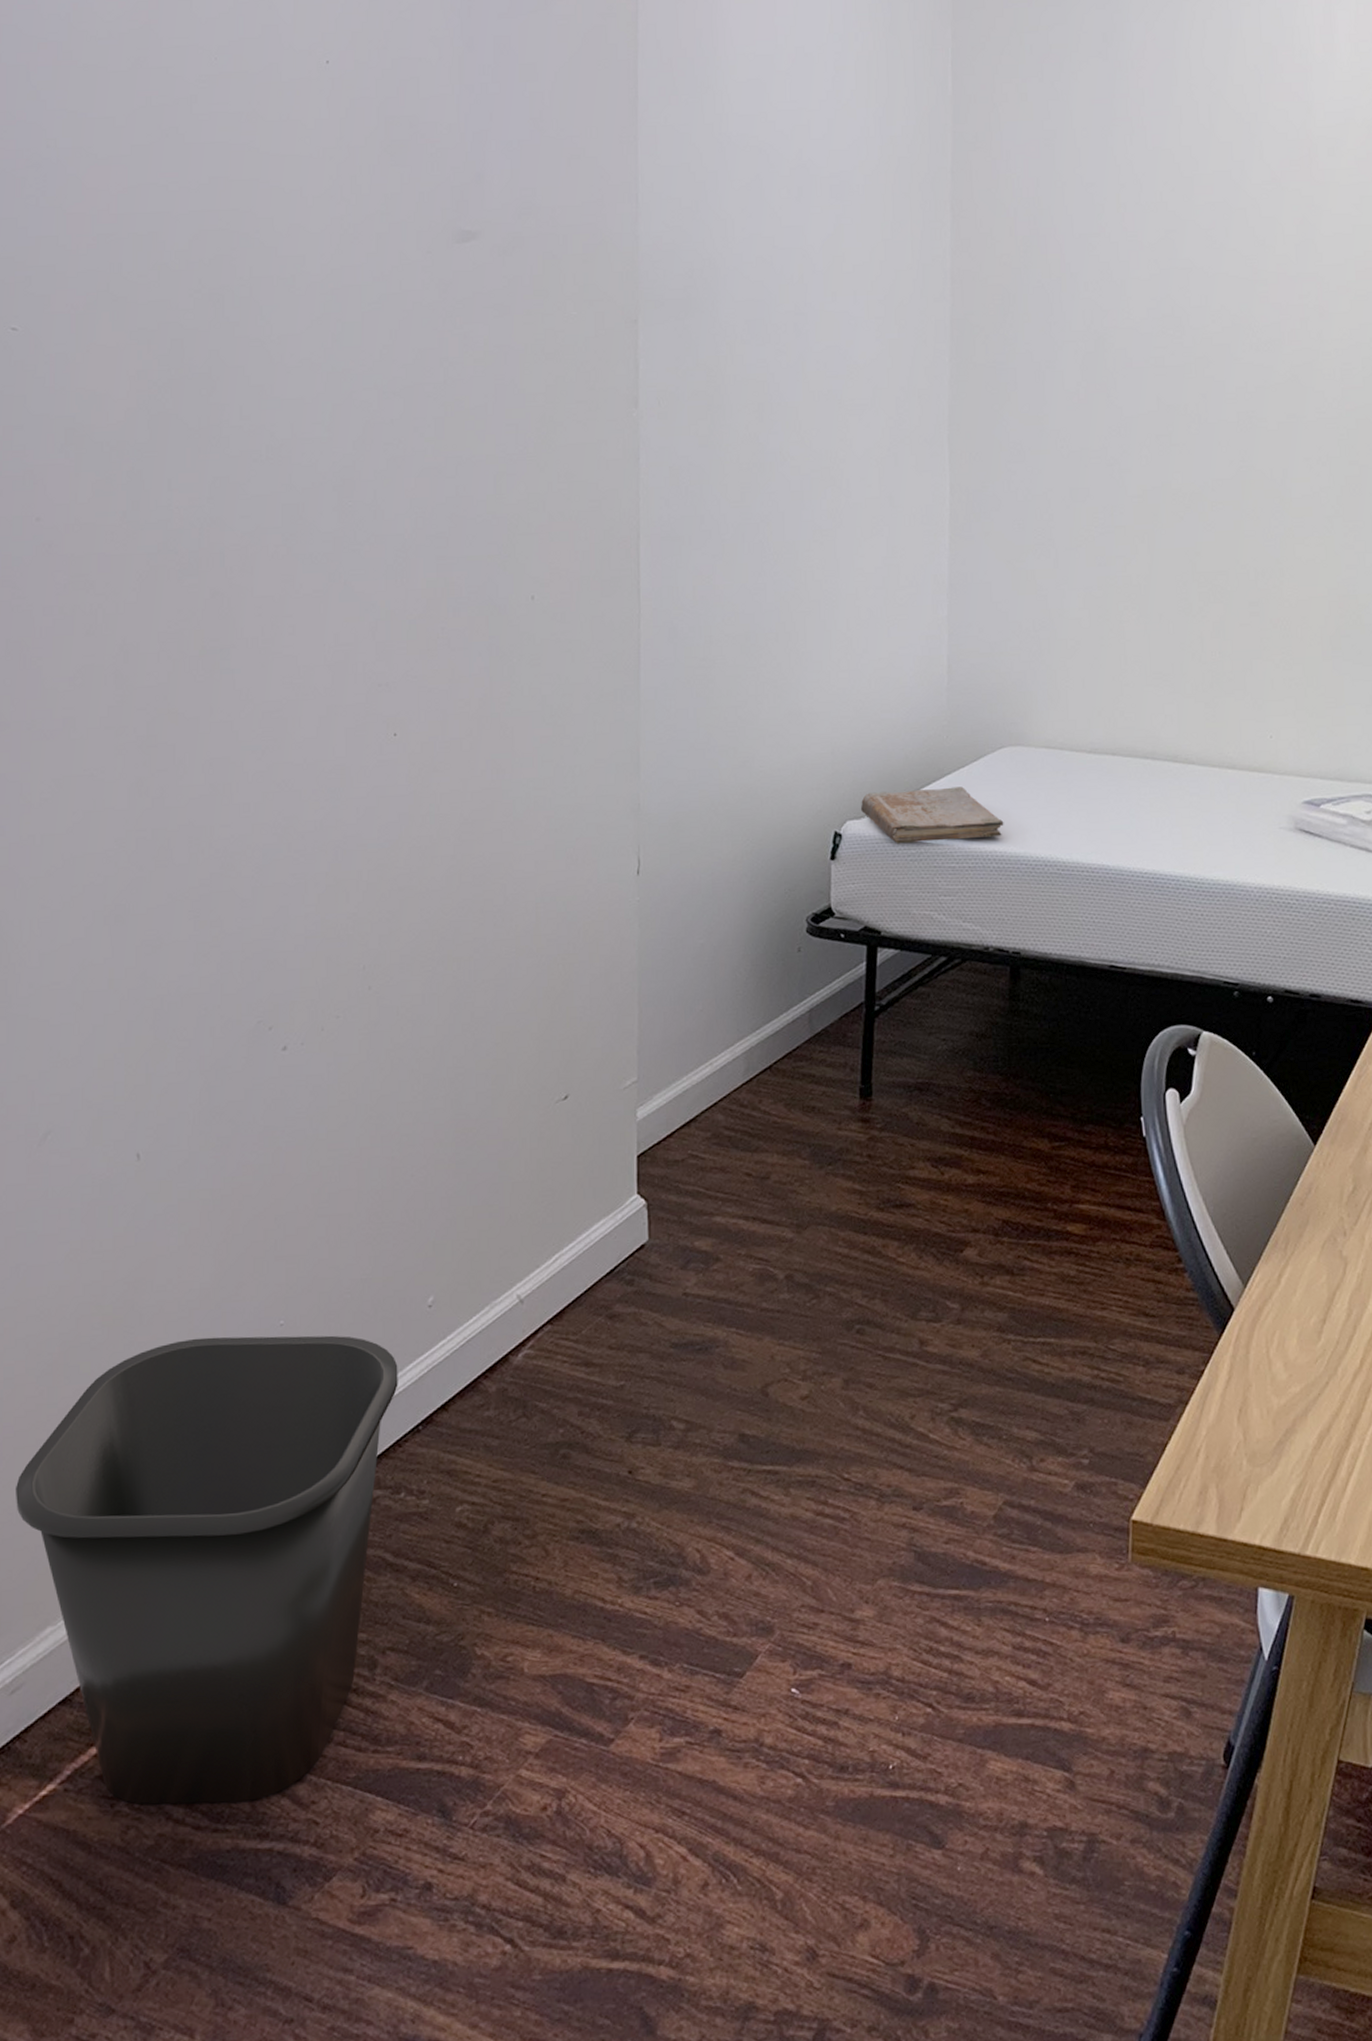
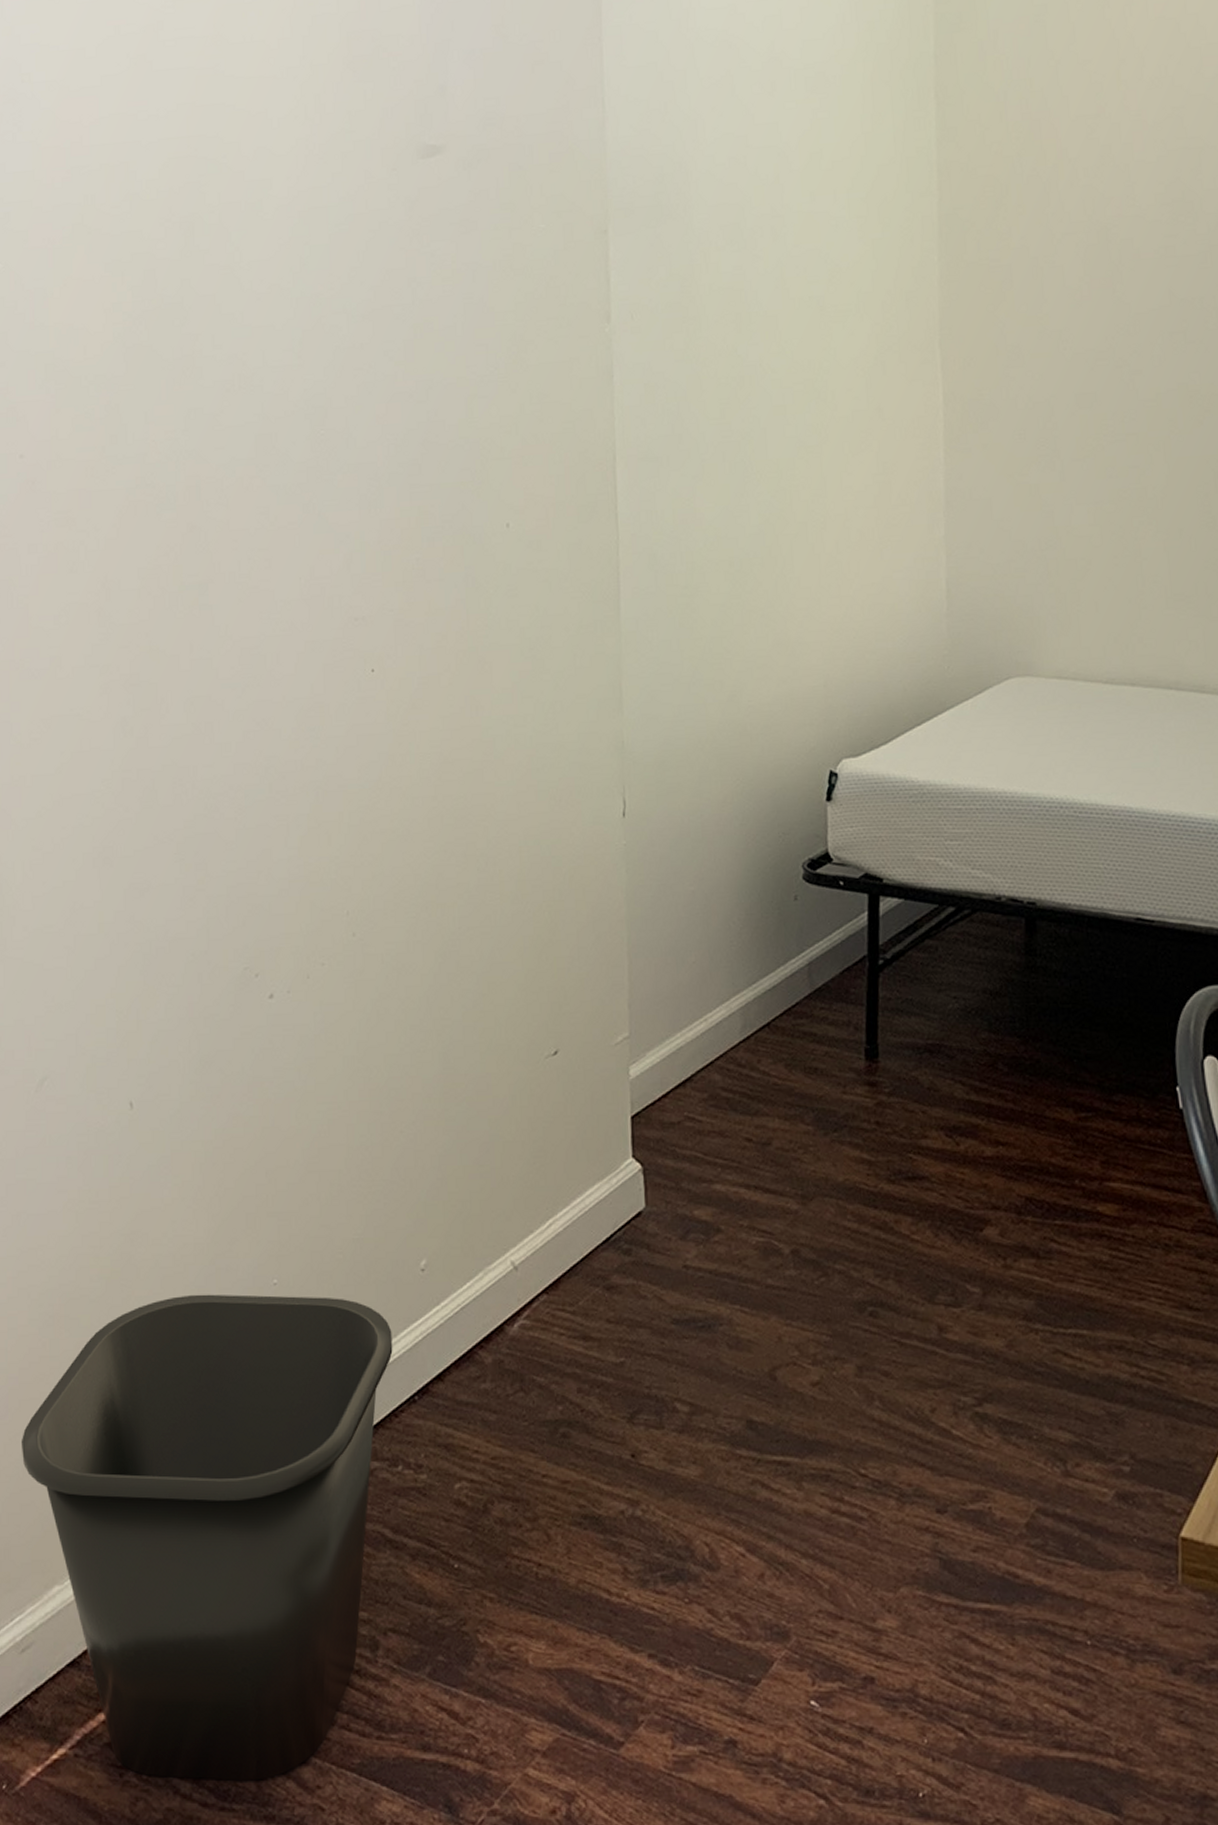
book: present [860,787,1004,844] -> none [856,721,1014,784]

